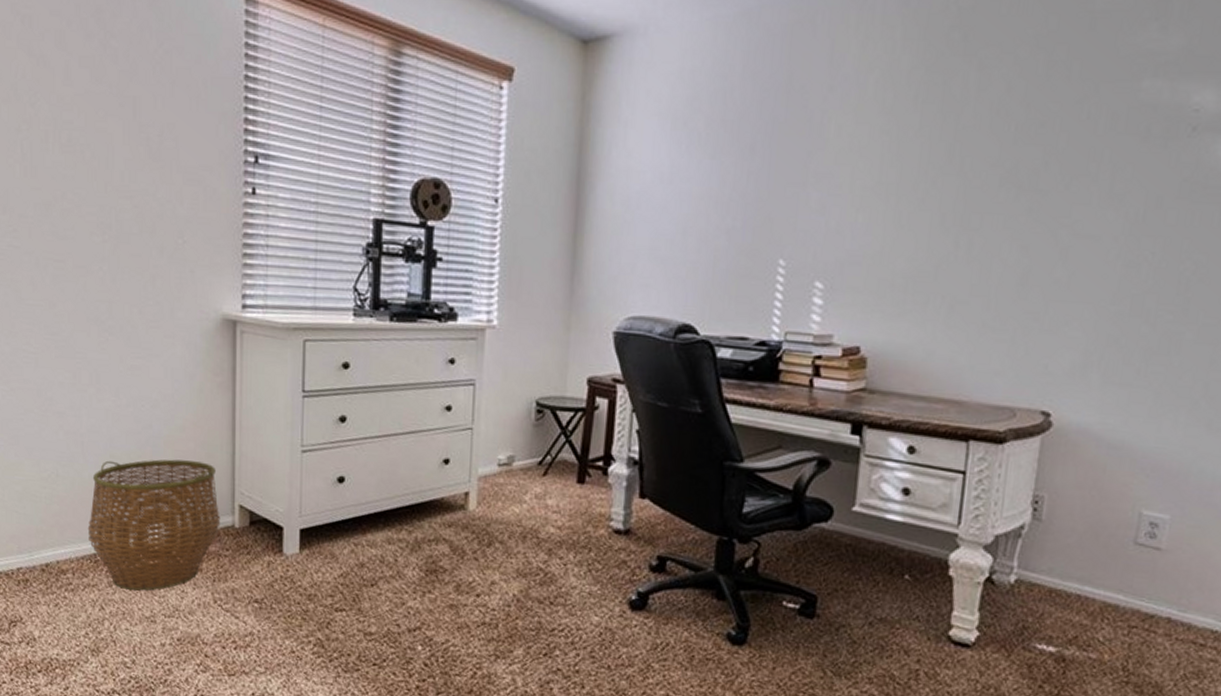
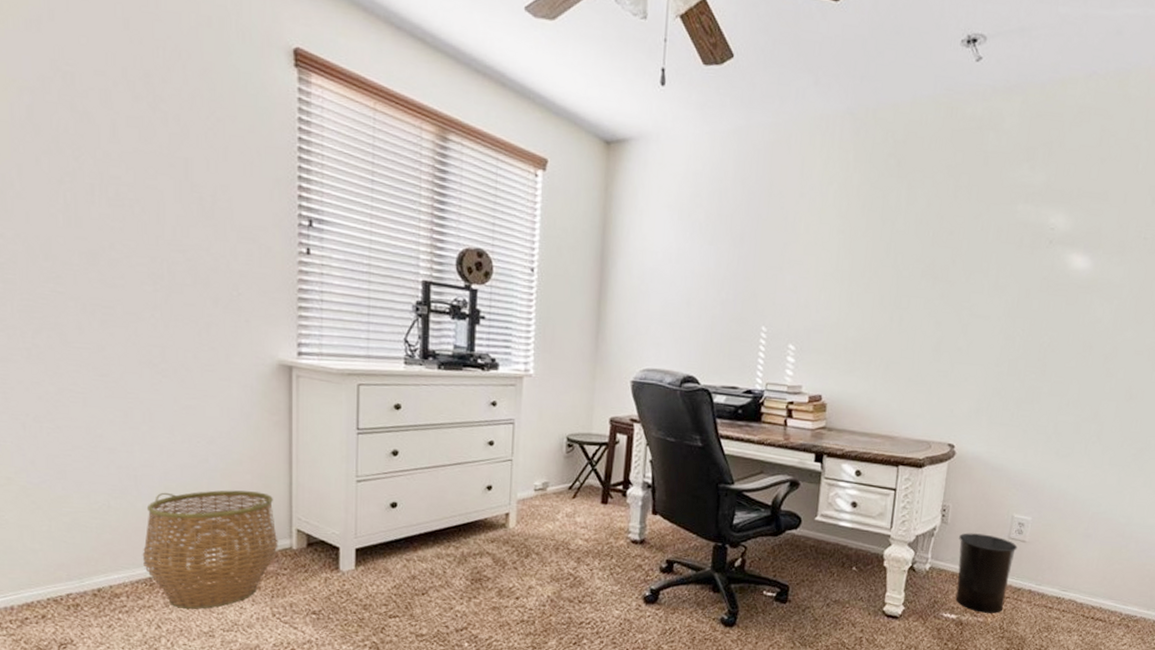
waste bin: none [1054,534,1148,648] -> present [955,533,1017,613]

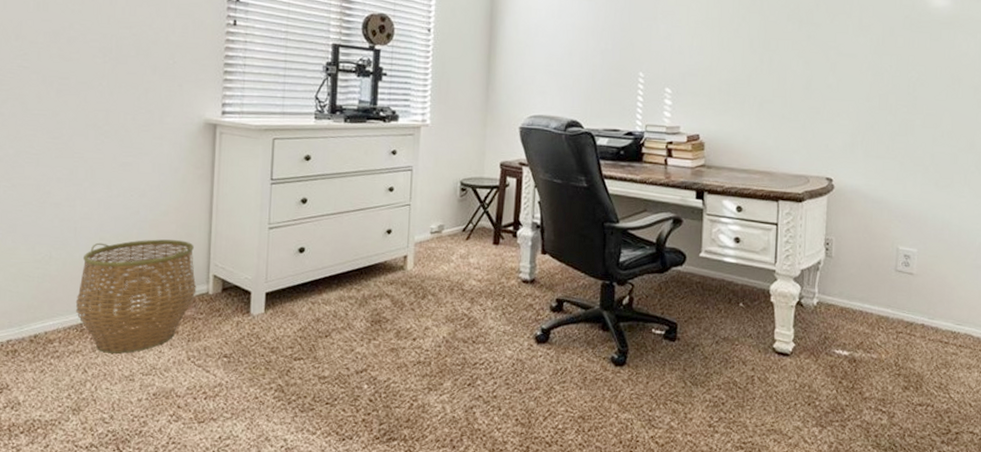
waste bin: present [955,533,1017,613] -> none [845,266,905,349]

